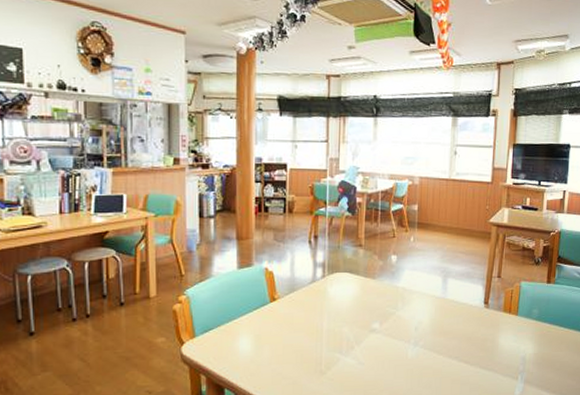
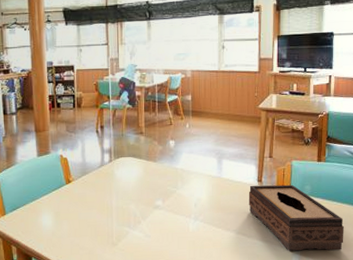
tissue box: none [473,307,570,380] -> present [248,184,344,251]

